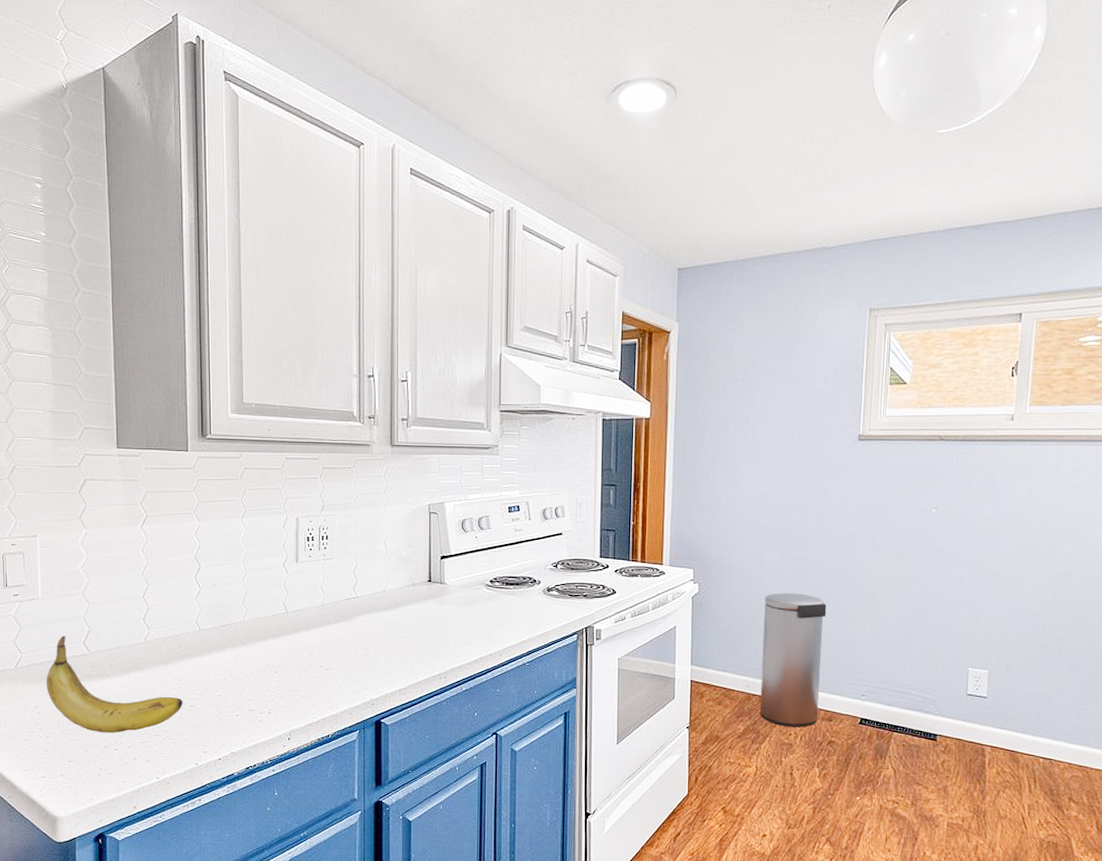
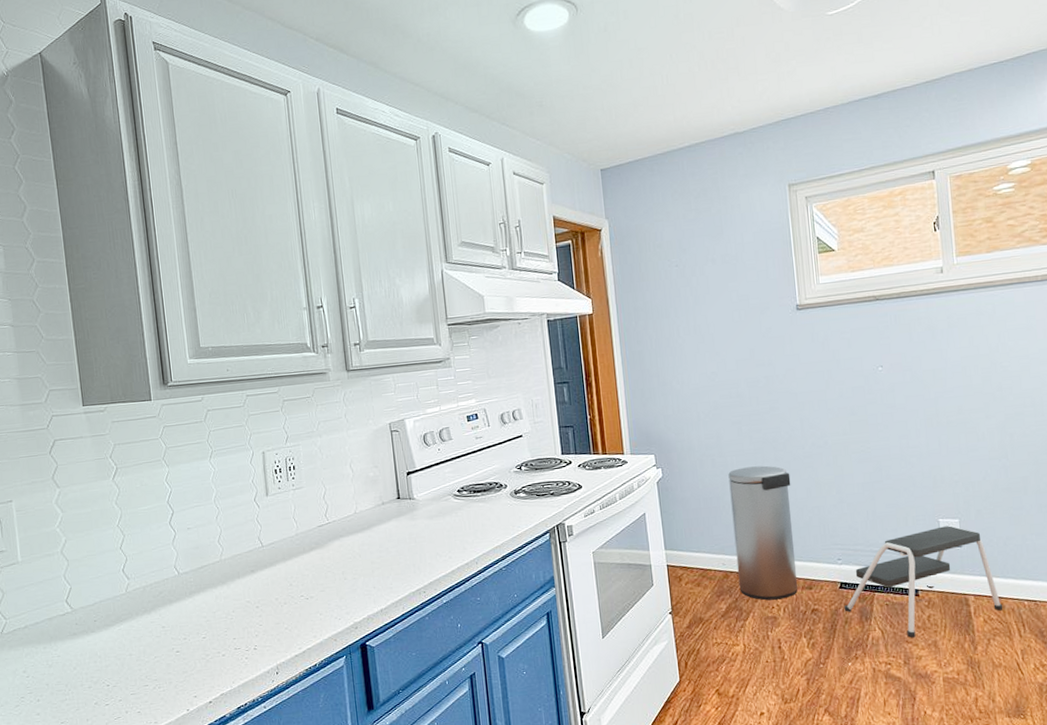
fruit: present [46,635,183,733] -> none [32,596,169,690]
step stool: none [860,675,1018,781] -> present [844,526,1003,638]

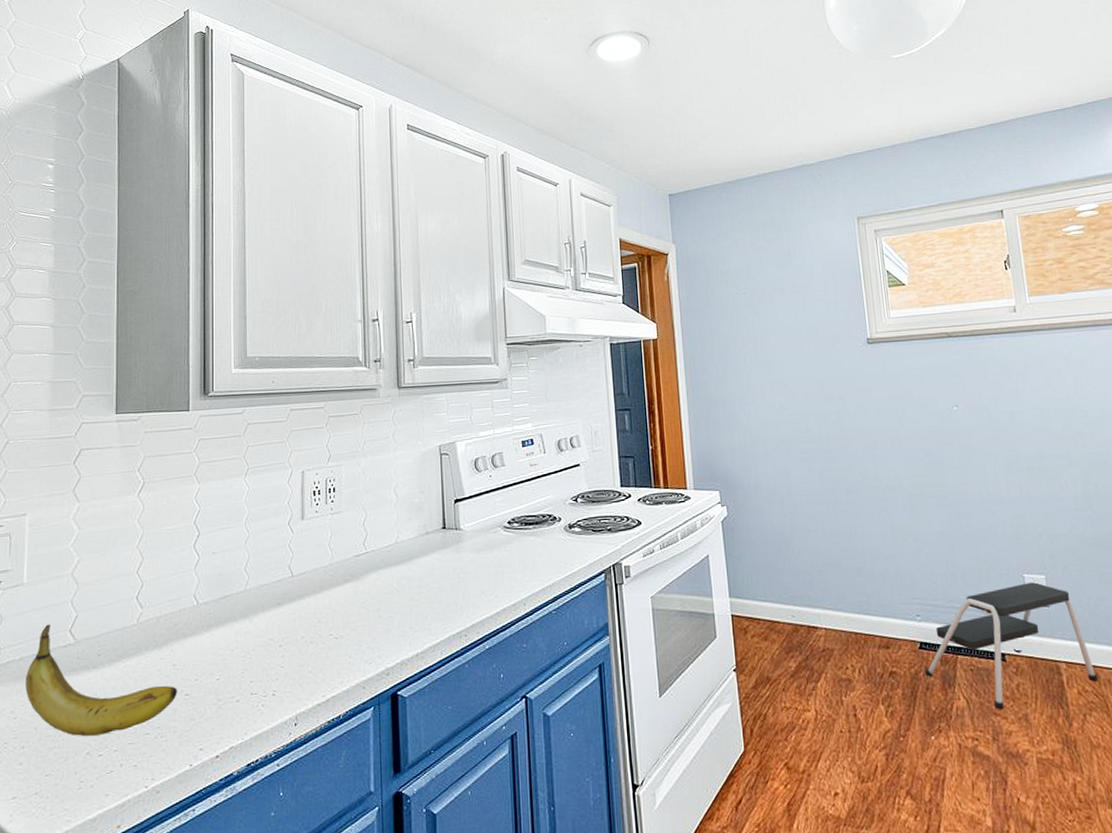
fruit: none [32,596,169,690] -> present [25,624,177,736]
pedal bin: present [728,465,798,601] -> none [797,507,874,660]

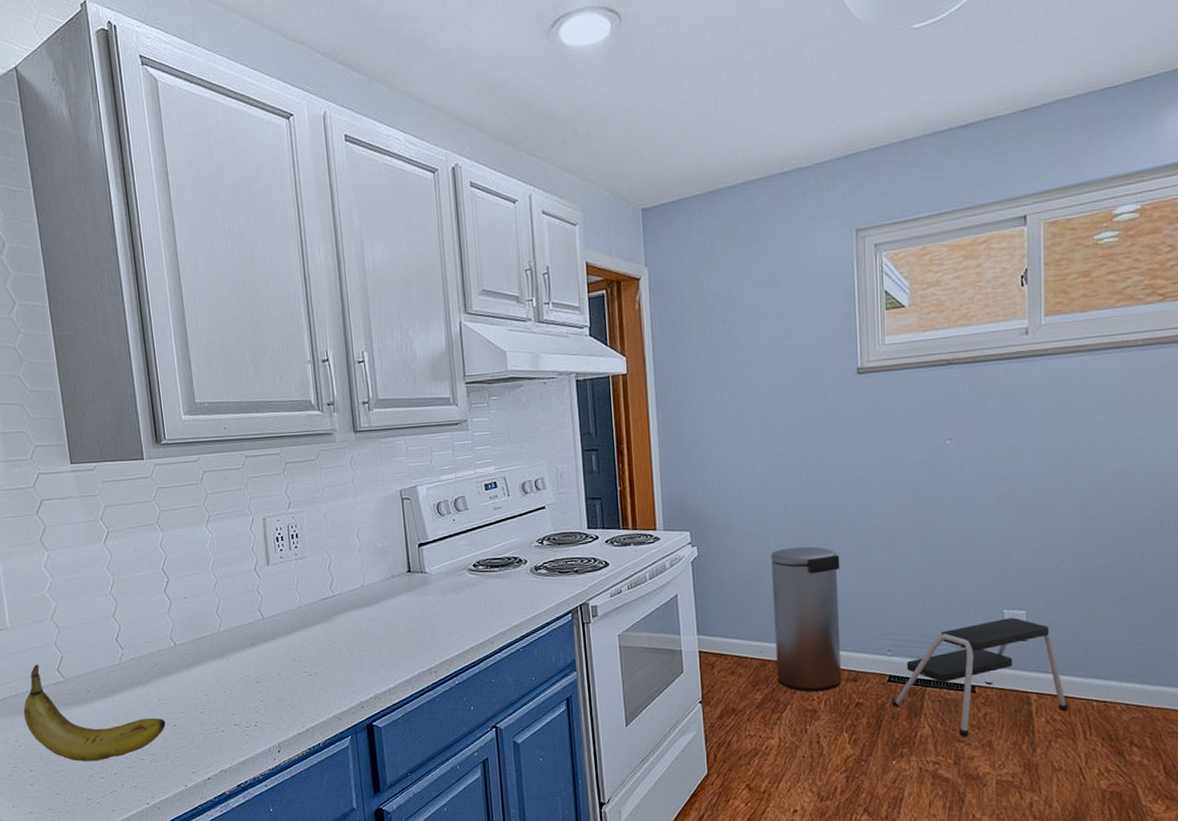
pedal bin: none [797,507,874,660] -> present [771,546,842,692]

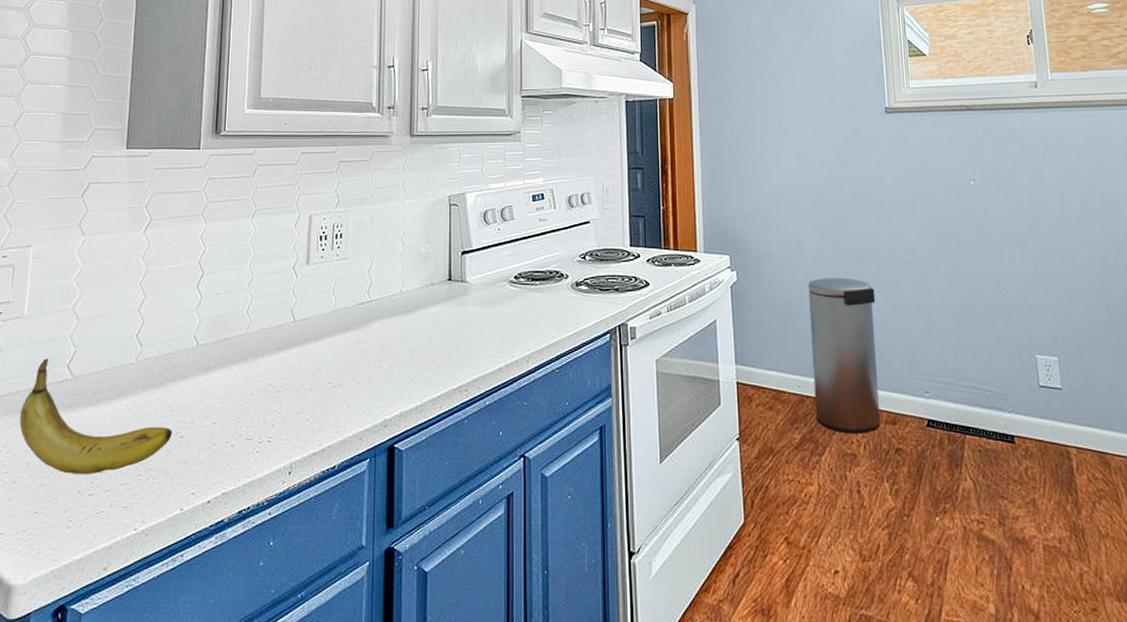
step stool: present [891,617,1069,737] -> none [931,364,1109,494]

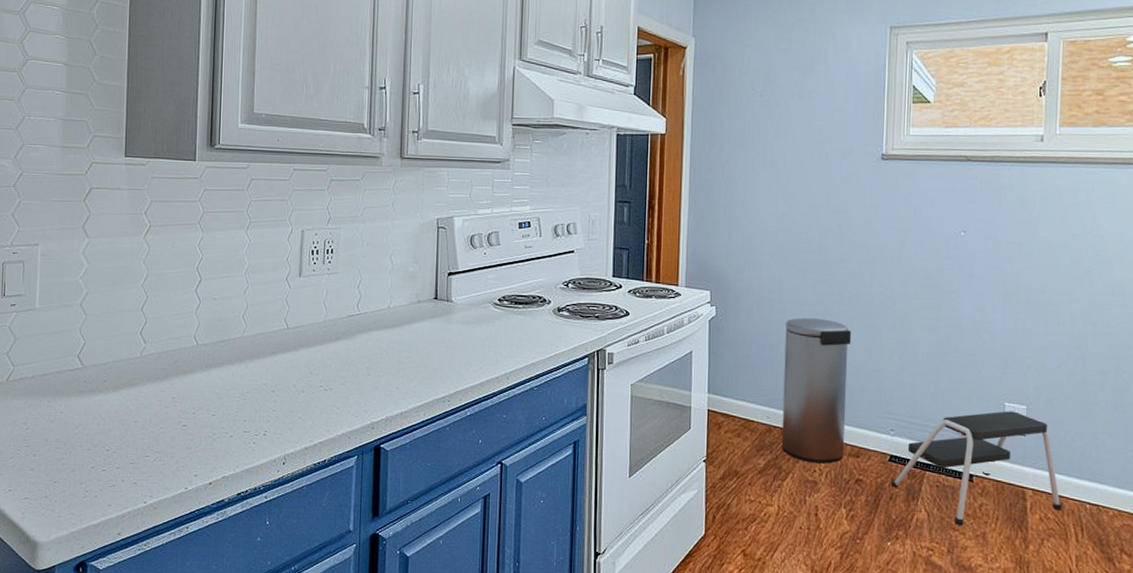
fruit: present [19,358,172,474] -> none [37,348,176,453]
step stool: none [931,364,1109,494] -> present [890,411,1063,526]

